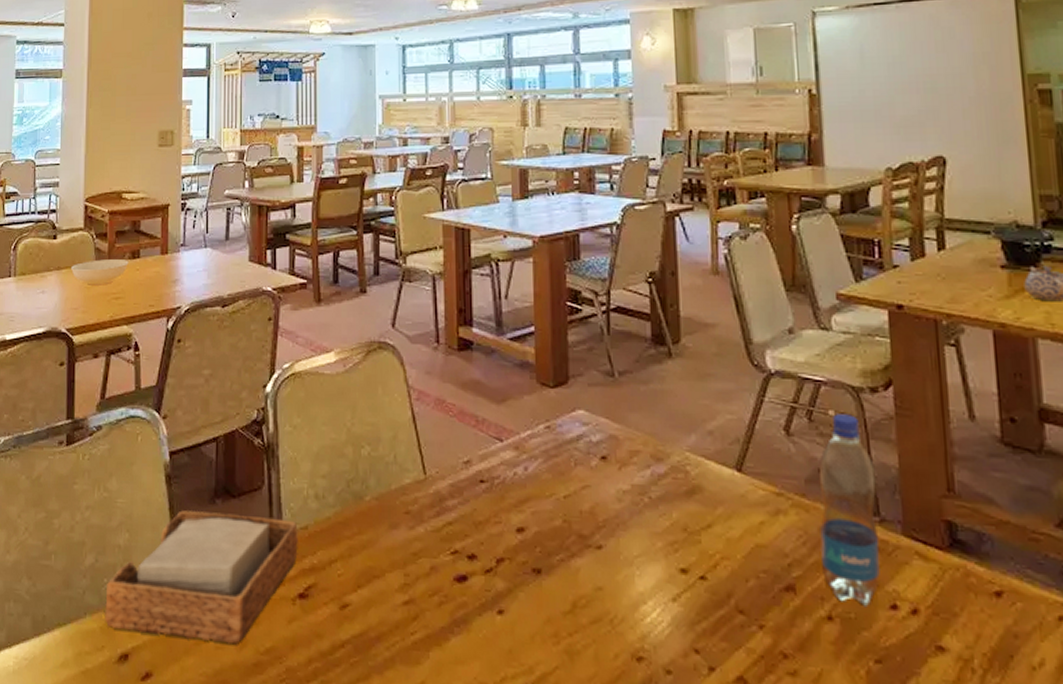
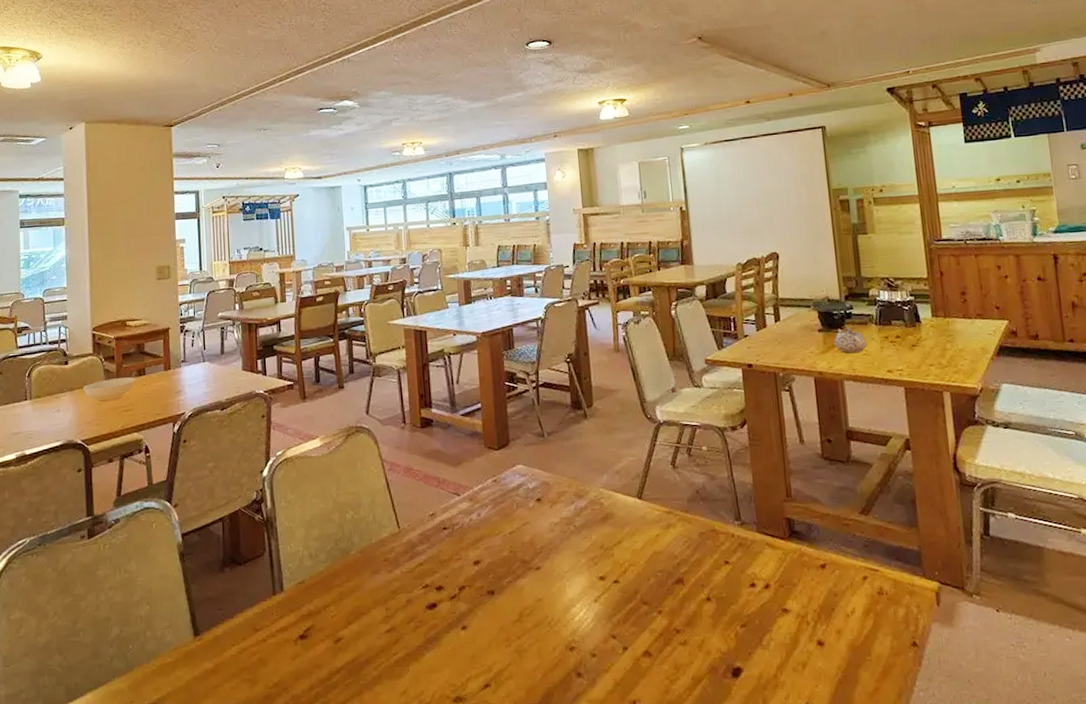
napkin holder: present [105,510,298,645] -> none [131,577,297,686]
bottle: present [818,414,881,606] -> none [697,448,743,587]

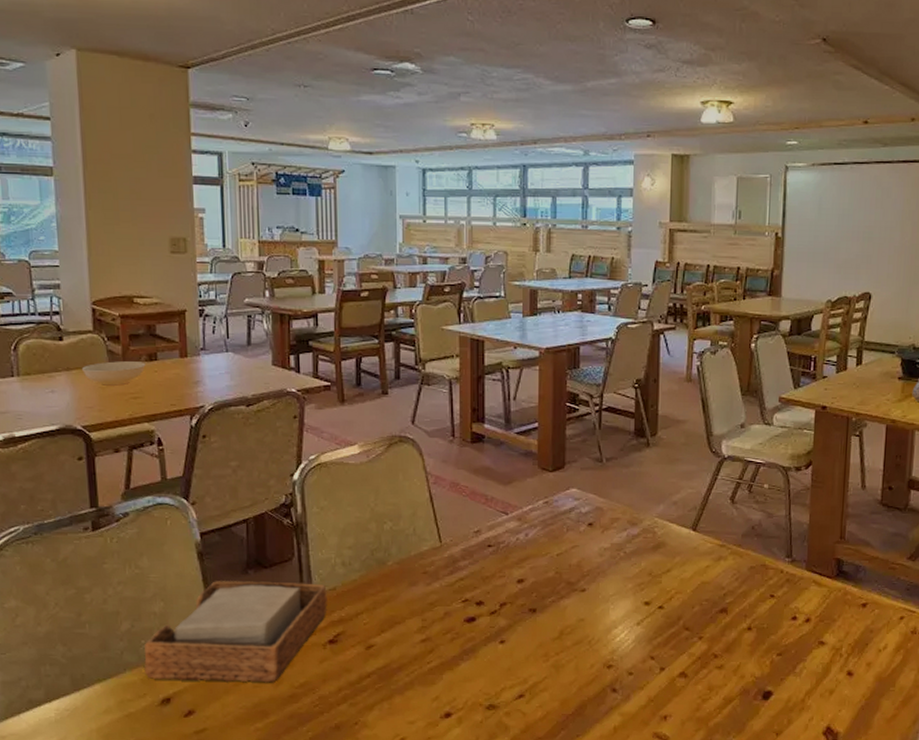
napkin holder: none [131,577,297,686] -> present [144,581,327,683]

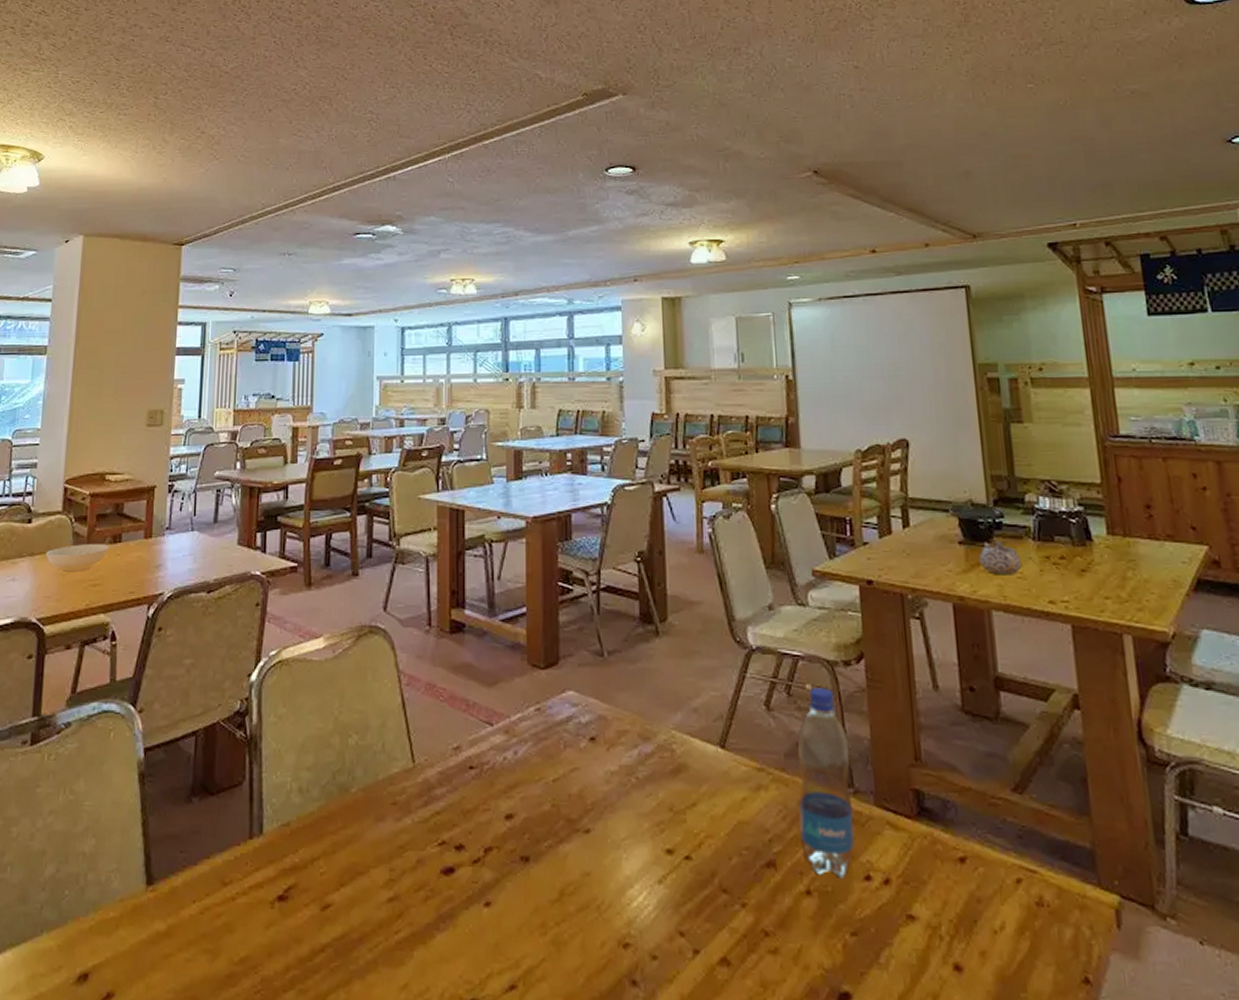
napkin holder: present [144,581,327,683] -> none [64,811,279,956]
bottle: none [748,487,793,619] -> present [797,688,855,878]

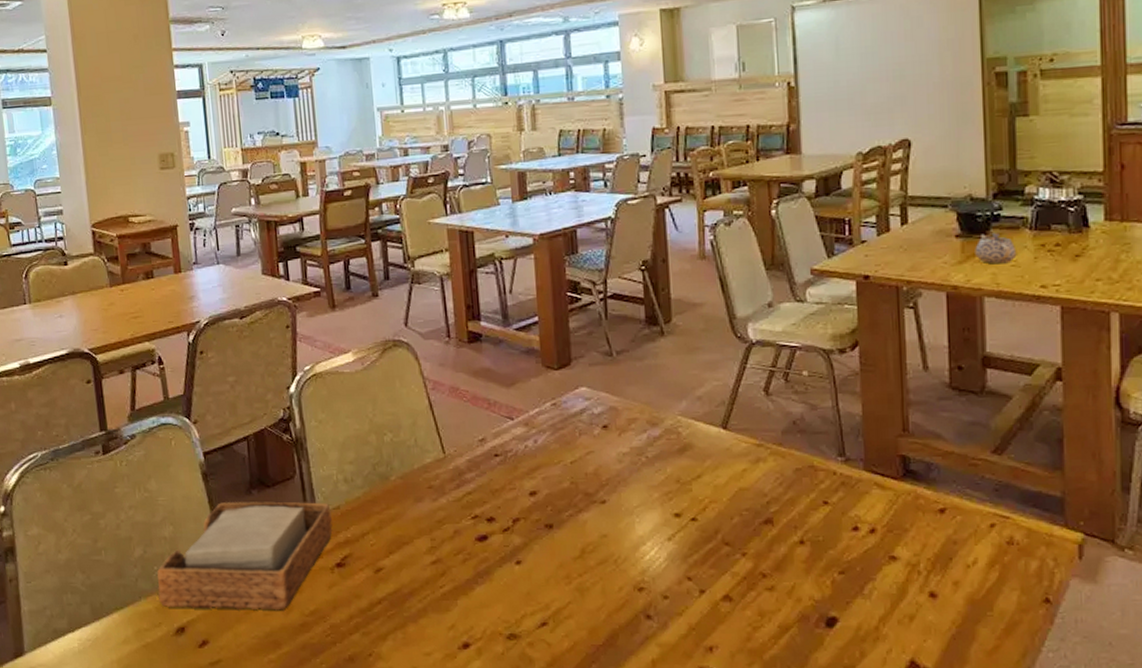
bowl: present [45,544,109,572] -> none [85,280,143,307]
napkin holder: none [64,811,279,956] -> present [157,501,333,611]
bottle: present [797,688,855,878] -> none [793,373,845,530]

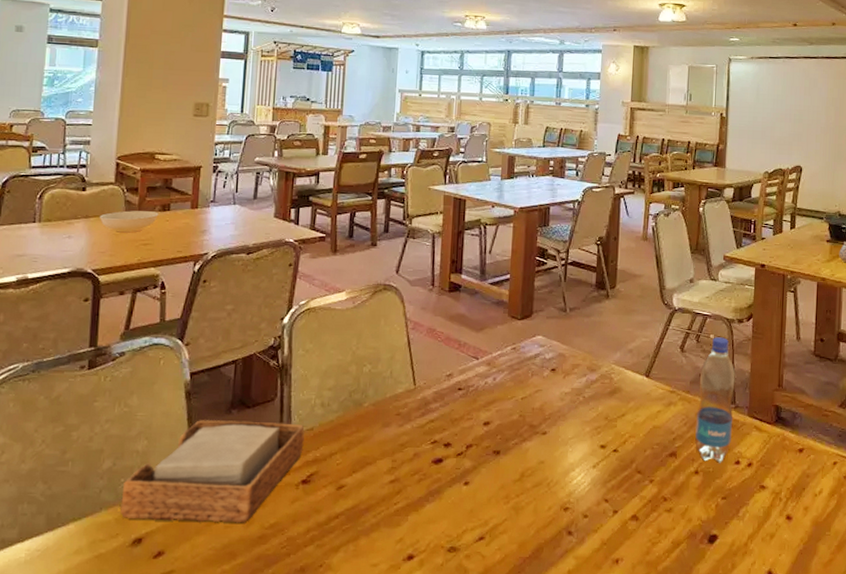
bowl: none [85,280,143,307] -> present [99,210,159,233]
bottle: none [793,373,845,530] -> present [695,337,736,463]

